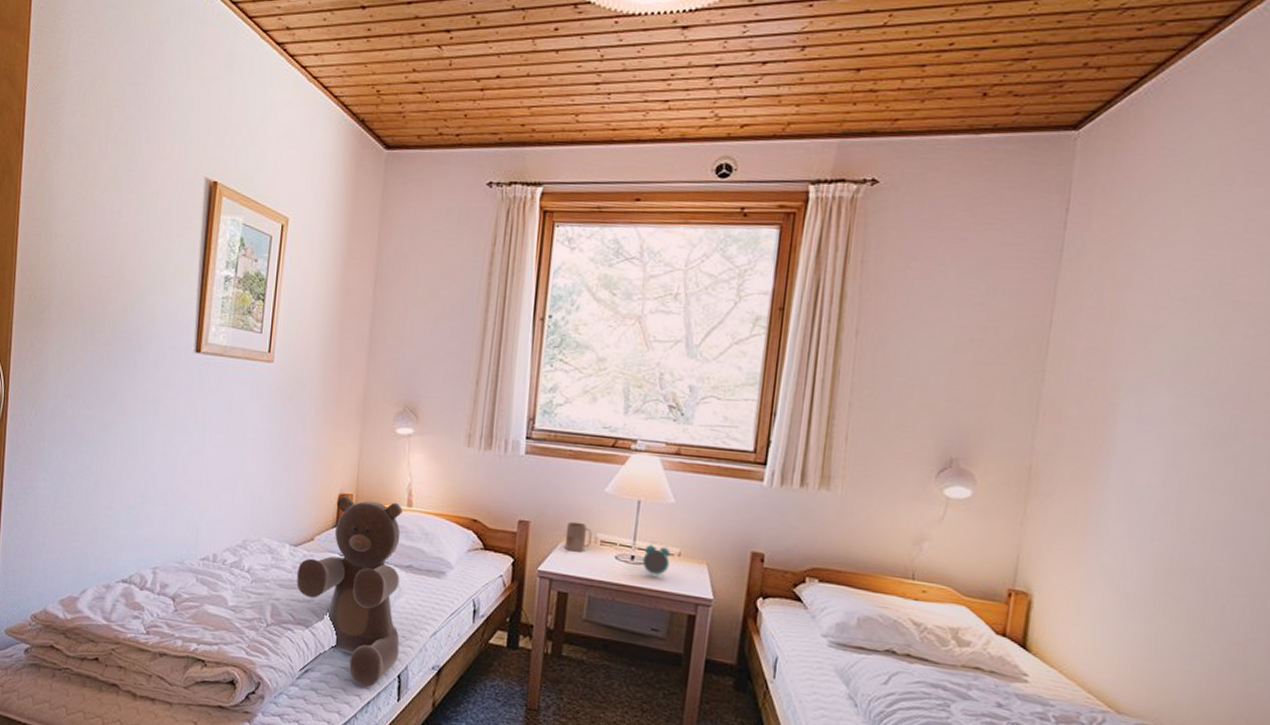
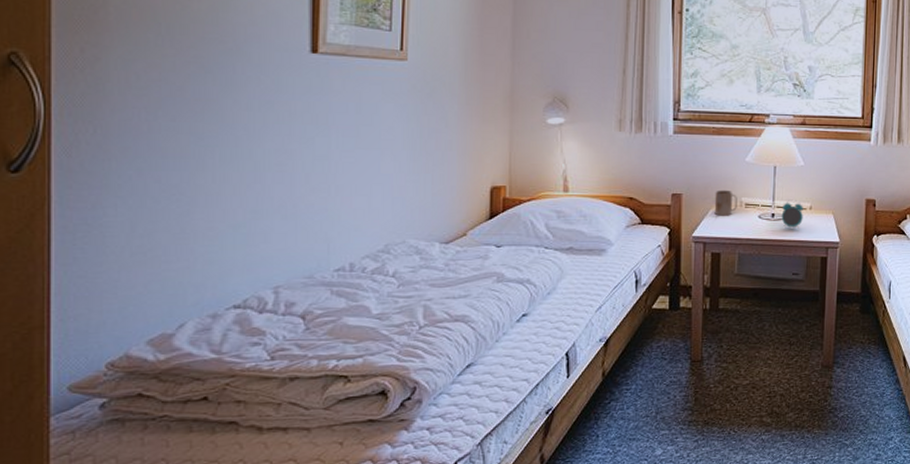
teddy bear: present [296,496,403,688] -> none [450,188,565,371]

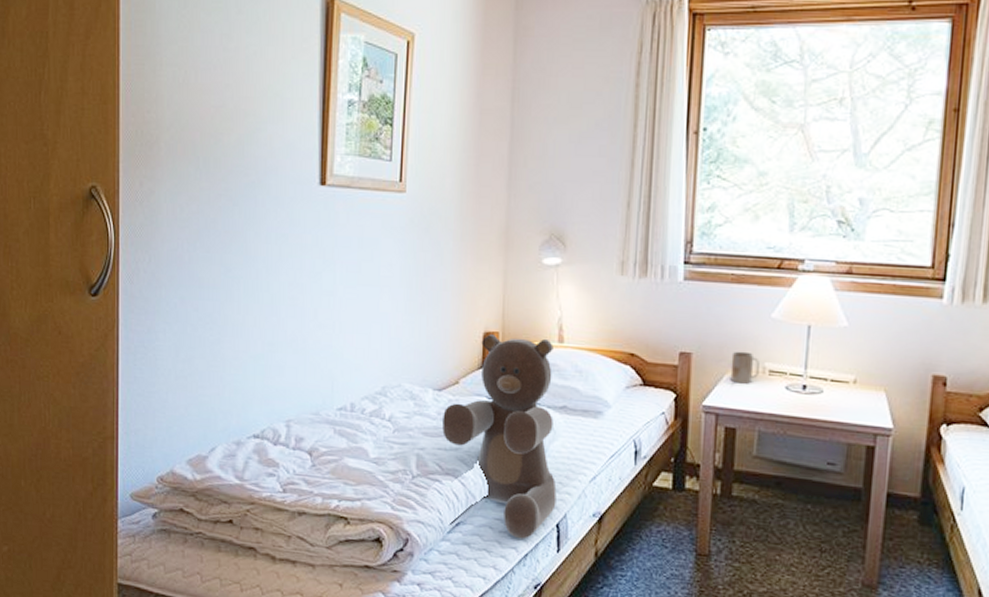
teddy bear: none [450,188,565,371] -> present [442,334,557,540]
alarm clock: present [781,199,803,230] -> none [815,368,845,409]

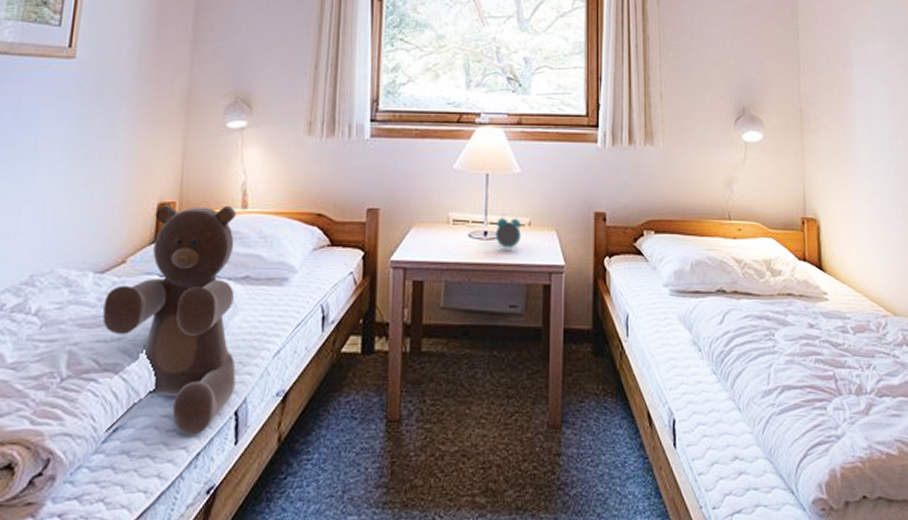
mug: present [730,351,759,384] -> none [416,203,444,235]
alarm clock: none [815,368,845,409] -> present [495,213,521,251]

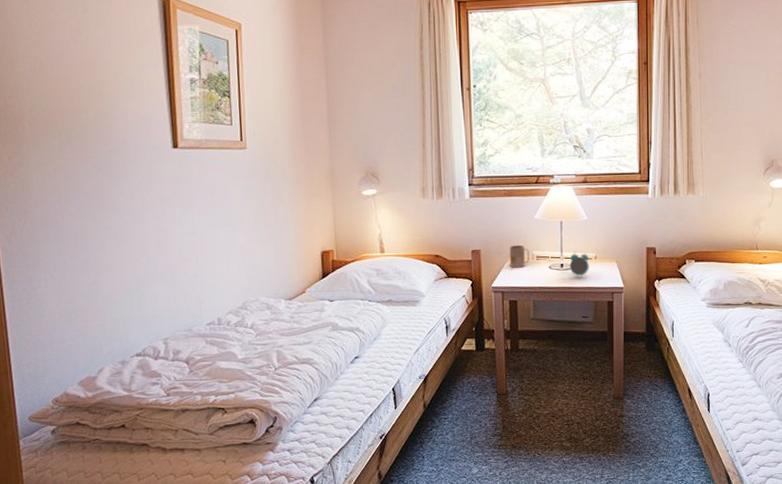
teddy bear: present [102,205,236,436] -> none [295,251,391,404]
mug: none [416,203,444,235] -> present [509,245,529,268]

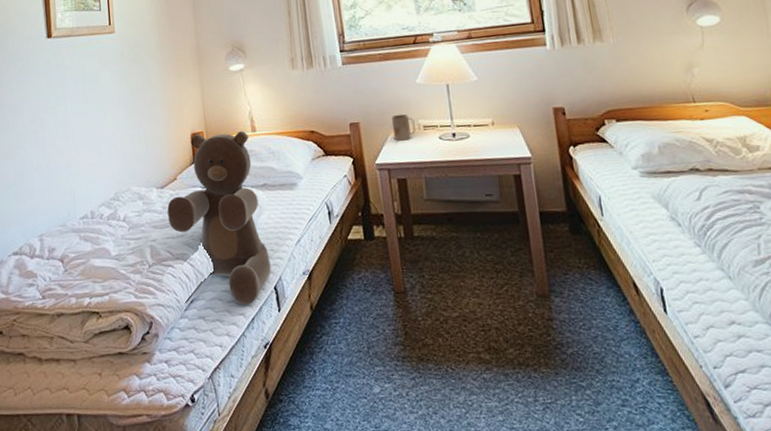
teddy bear: none [295,251,391,404] -> present [167,130,271,306]
alarm clock: present [569,250,589,278] -> none [462,116,487,148]

